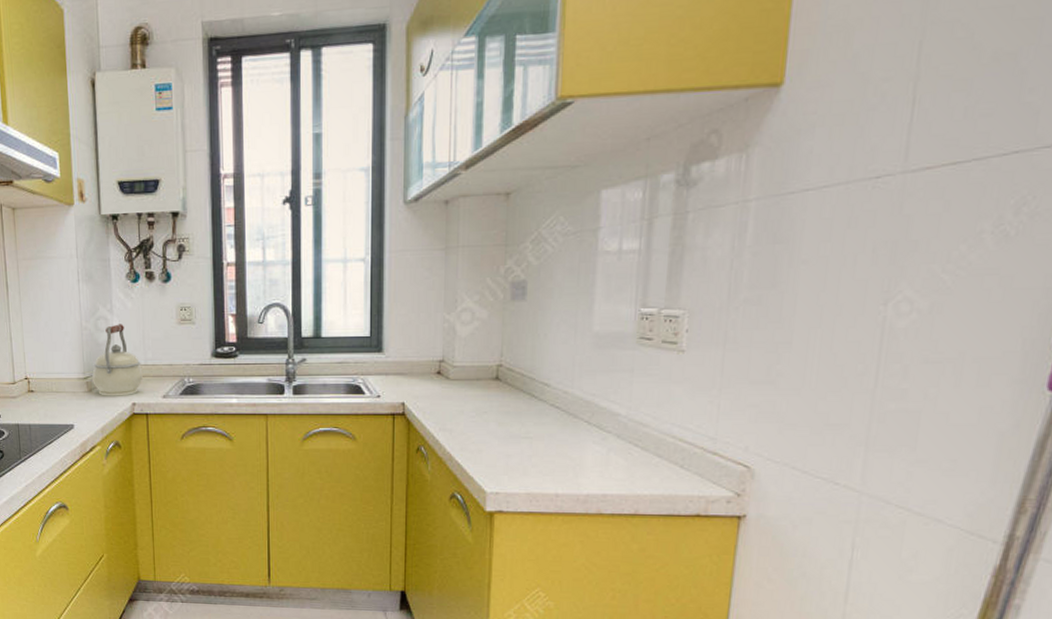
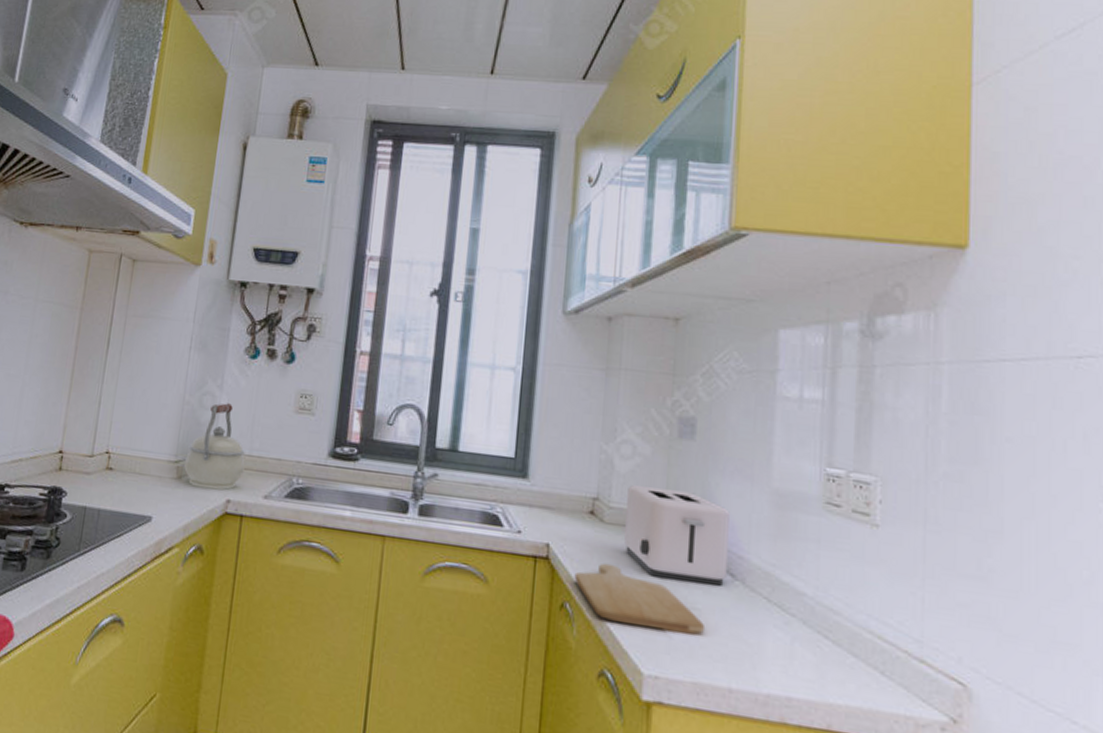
chopping board: none [426,411,537,457] -> present [574,563,706,634]
toaster: none [467,344,556,417] -> present [624,484,730,586]

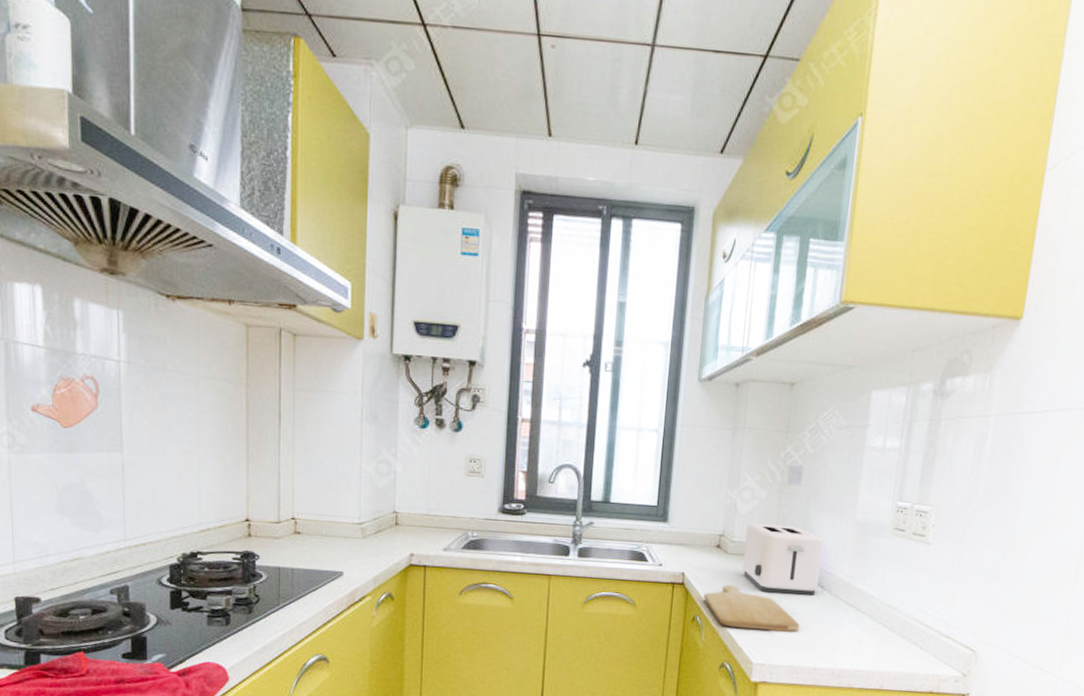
kettle: present [184,403,245,490] -> none [368,469,424,546]

